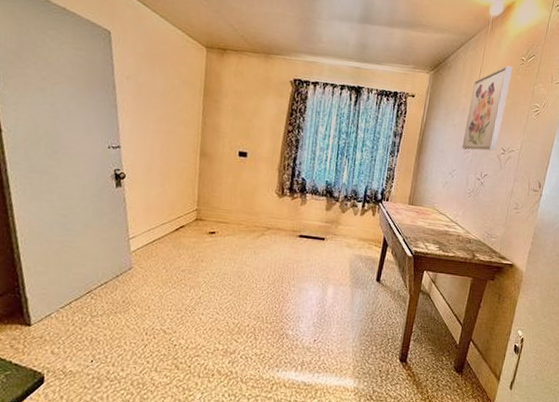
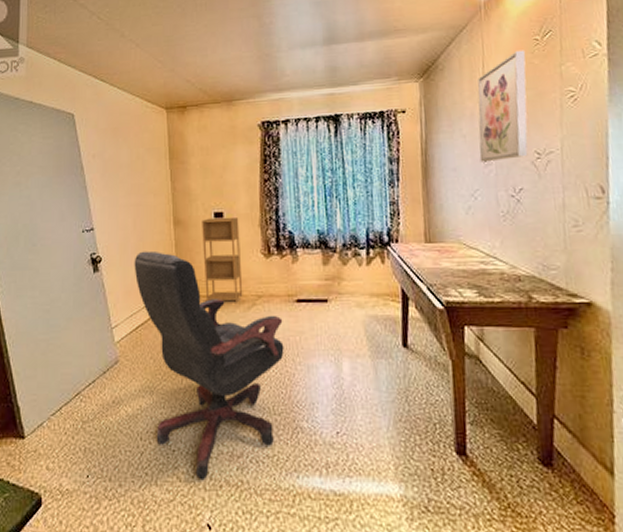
office chair: none [156,175,285,370] -> present [134,251,284,481]
shelving unit: none [221,155,261,231] -> present [202,217,243,303]

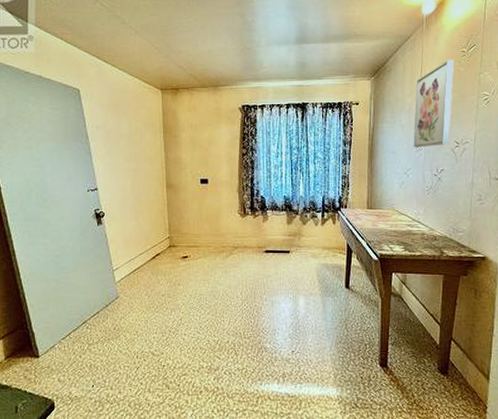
office chair: present [134,251,284,481] -> none [132,208,254,388]
shelving unit: present [202,217,243,303] -> none [190,183,223,252]

